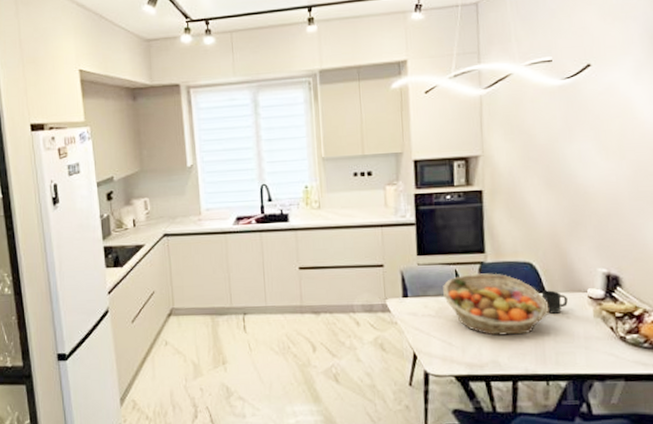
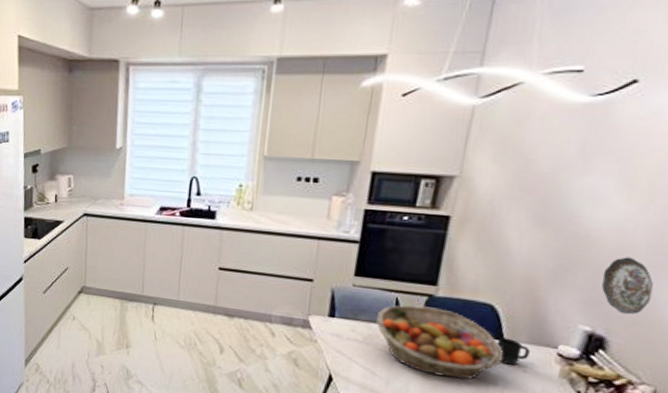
decorative plate: none [604,205,643,254] -> present [602,257,654,315]

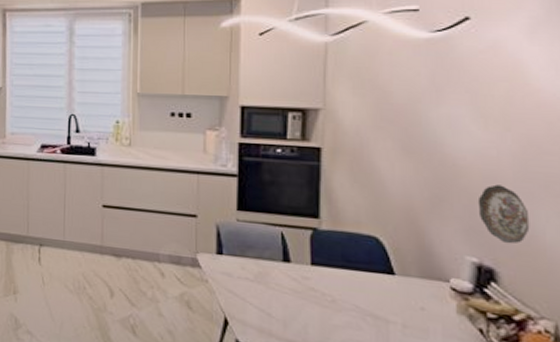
fruit basket: present [376,305,504,380] -> none [265,239,398,319]
mug: present [497,337,530,365] -> none [388,271,423,302]

